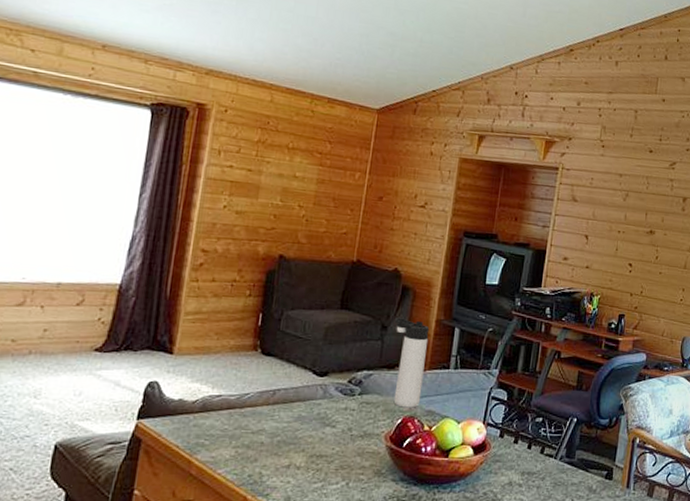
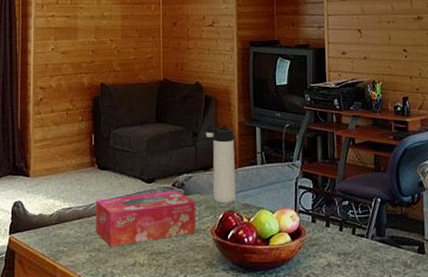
tissue box: none [246,387,373,444] -> present [95,190,196,247]

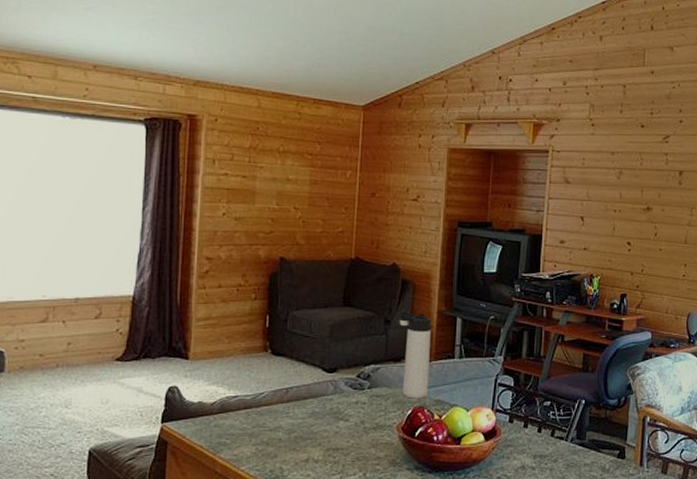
tissue box: present [95,190,196,247] -> none [264,382,382,440]

